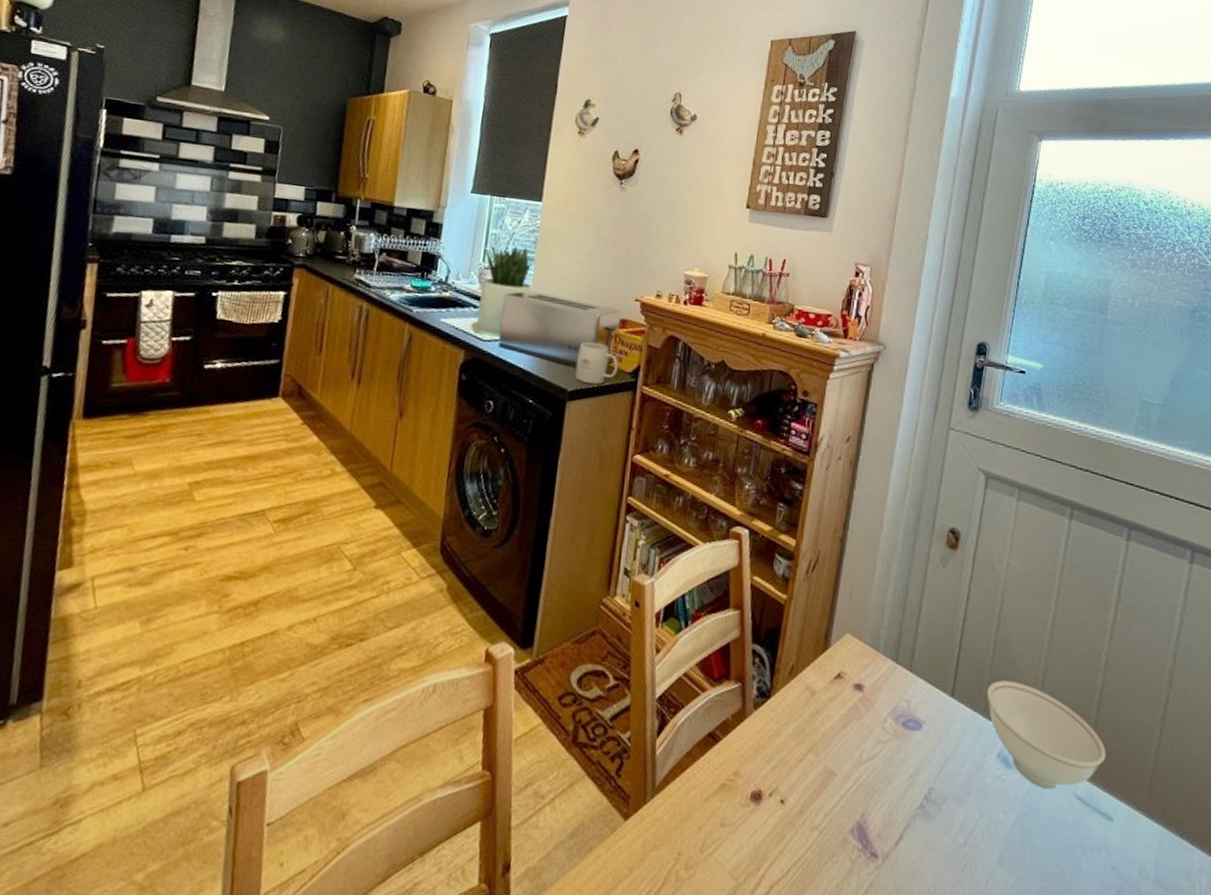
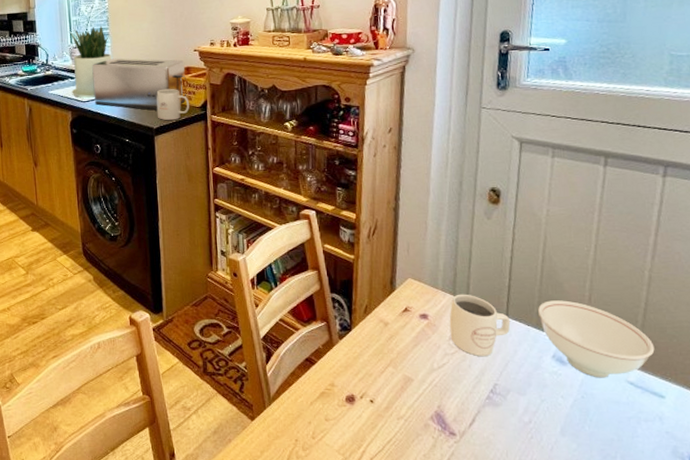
mug: none [886,661,956,749] -> present [449,294,511,357]

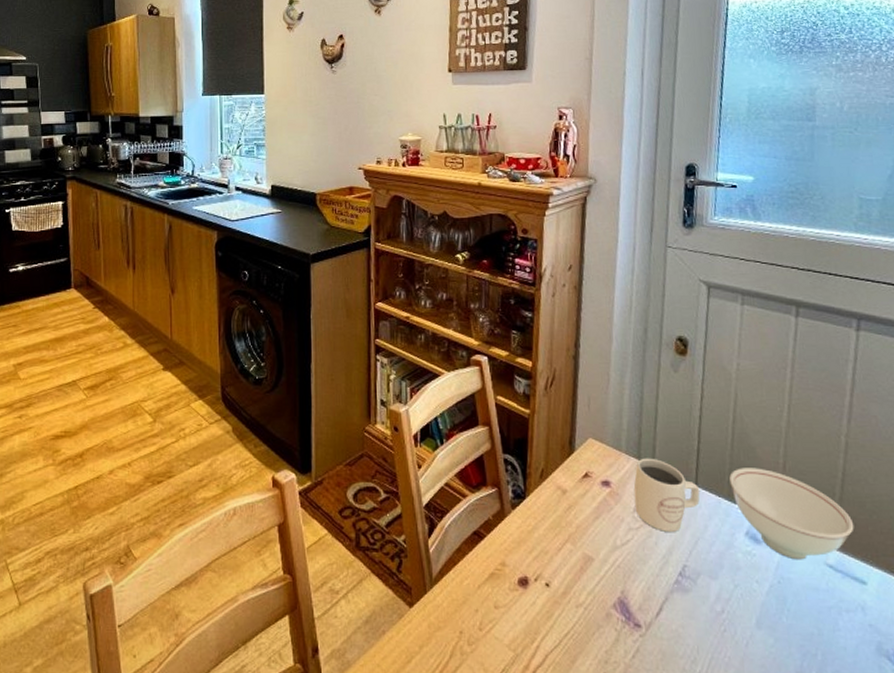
planter: present [70,26,111,99] -> none [219,135,266,217]
toaster: present [92,58,186,111] -> none [244,173,348,234]
mug: present [156,88,190,121] -> none [314,210,352,247]

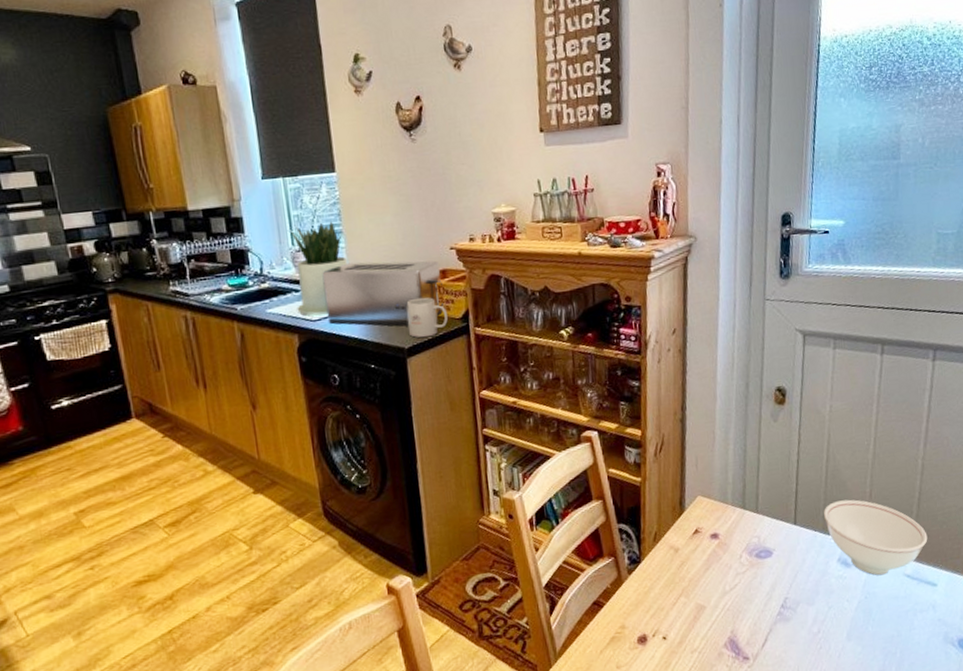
planter: none [219,135,266,217] -> present [290,221,347,317]
toaster: none [244,173,348,234] -> present [322,260,443,326]
mug: none [314,210,352,247] -> present [406,297,449,338]
mug: present [633,458,700,533] -> none [739,505,799,572]

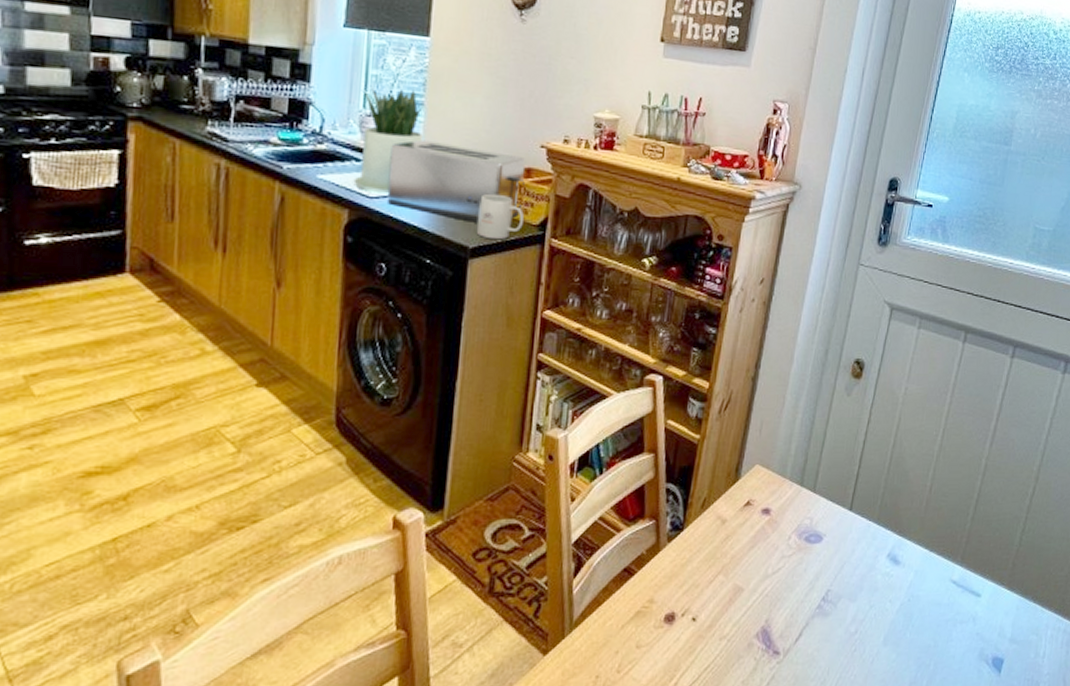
bowl: present [823,499,928,576] -> none [880,491,980,578]

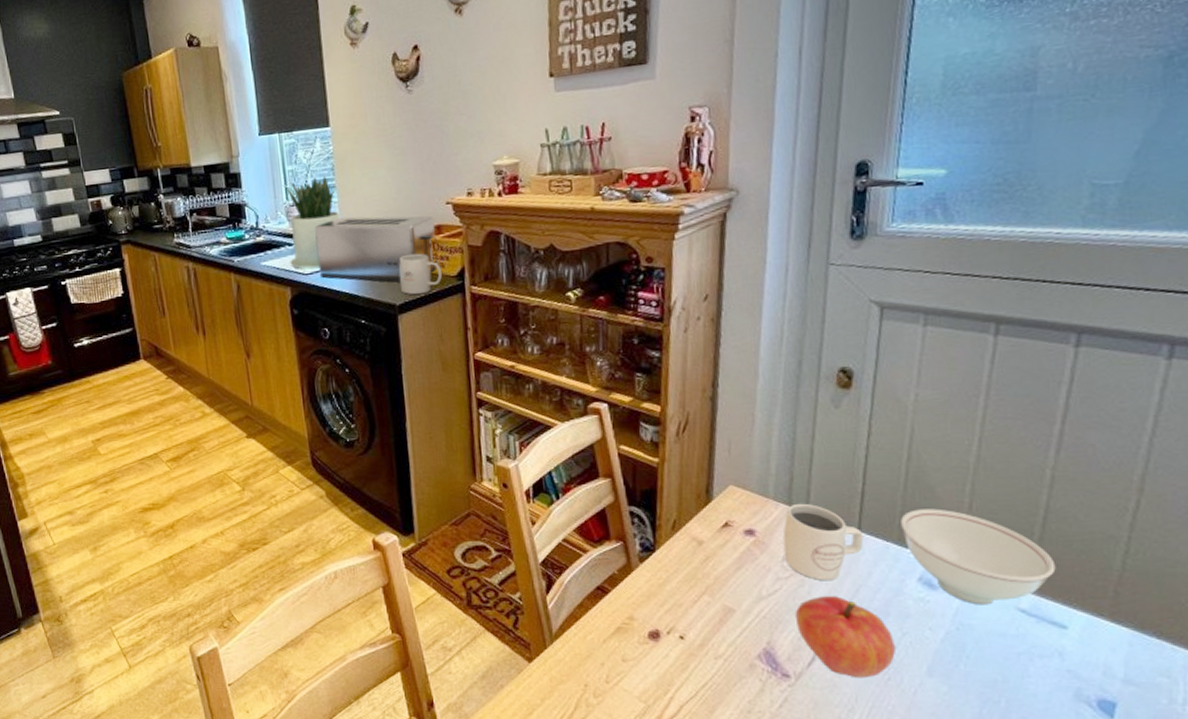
mug: none [790,483,854,559] -> present [782,503,864,581]
fruit: none [791,573,864,652] -> present [795,596,897,679]
bowl: none [880,491,980,578] -> present [899,508,1056,605]

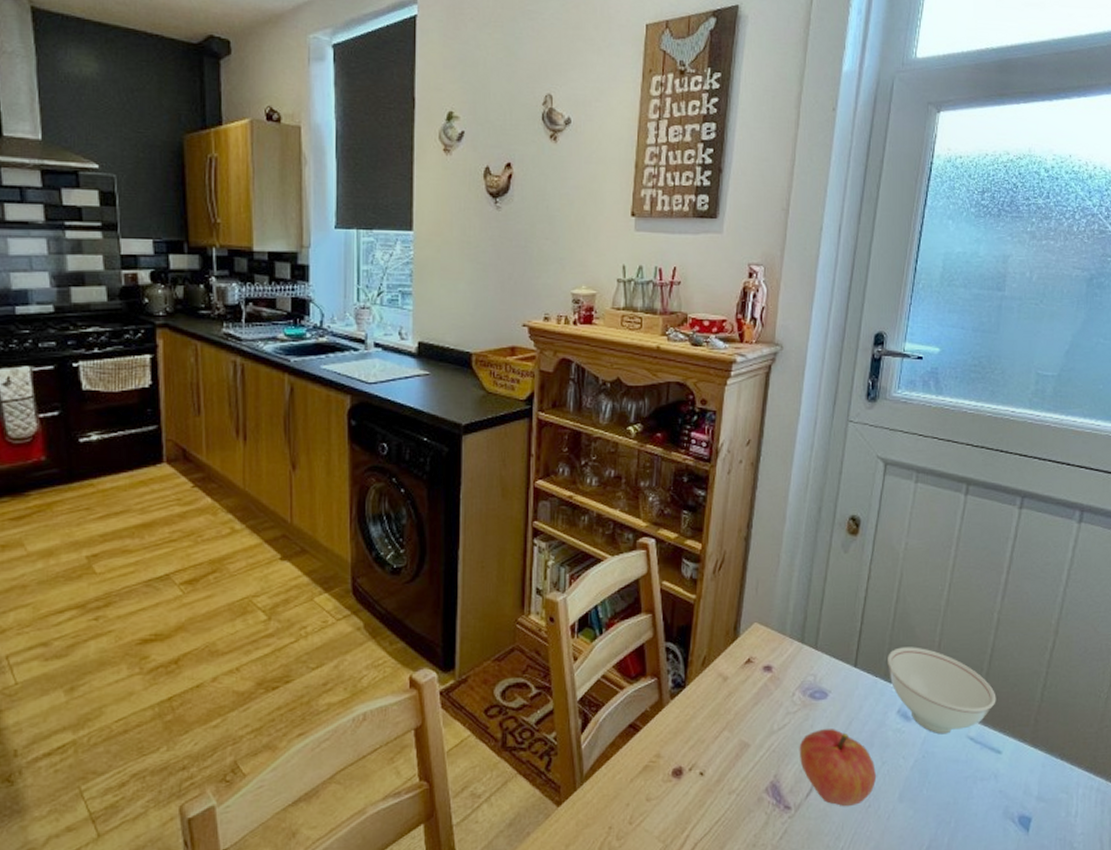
planter: present [285,176,339,270] -> none [353,280,412,379]
toaster: present [315,215,437,283] -> none [384,327,510,401]
mug: present [398,253,443,295] -> none [467,373,512,416]
mug: present [782,503,864,581] -> none [794,640,859,715]

